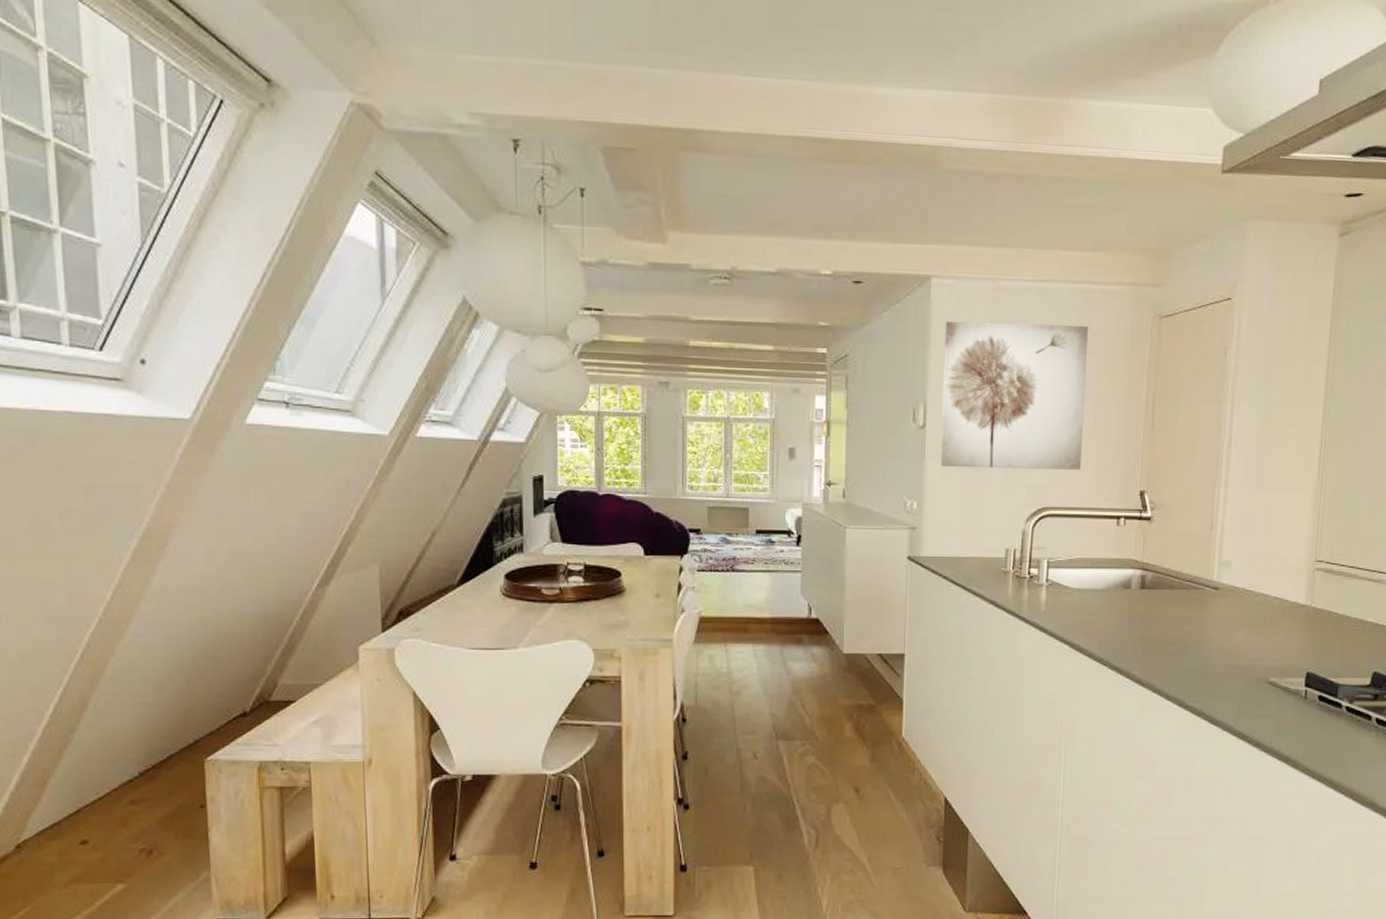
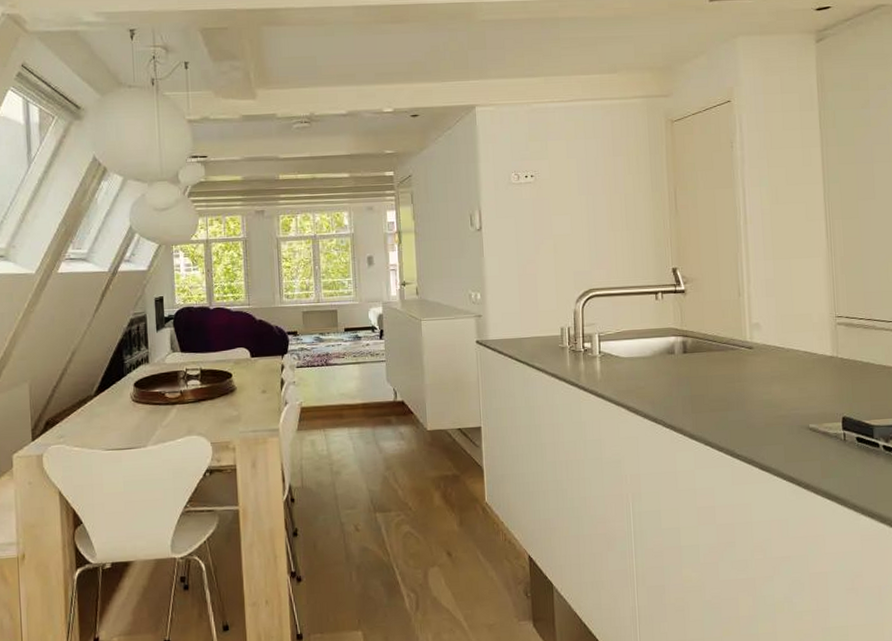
wall art: present [940,321,1088,470] -> none [490,134,618,261]

